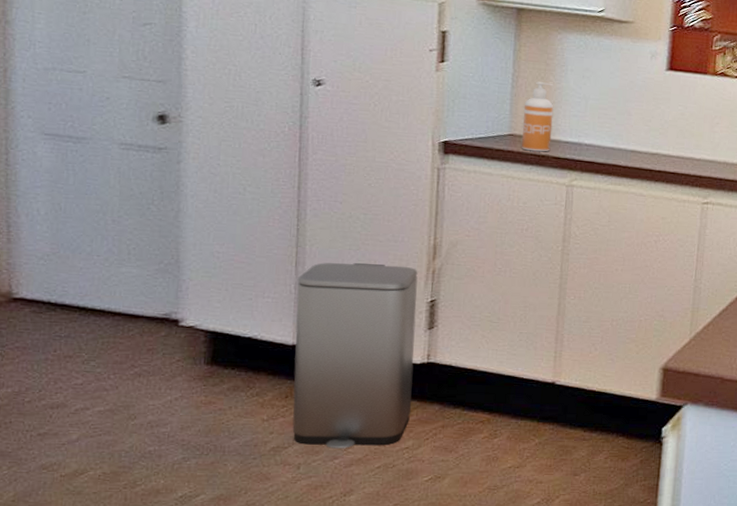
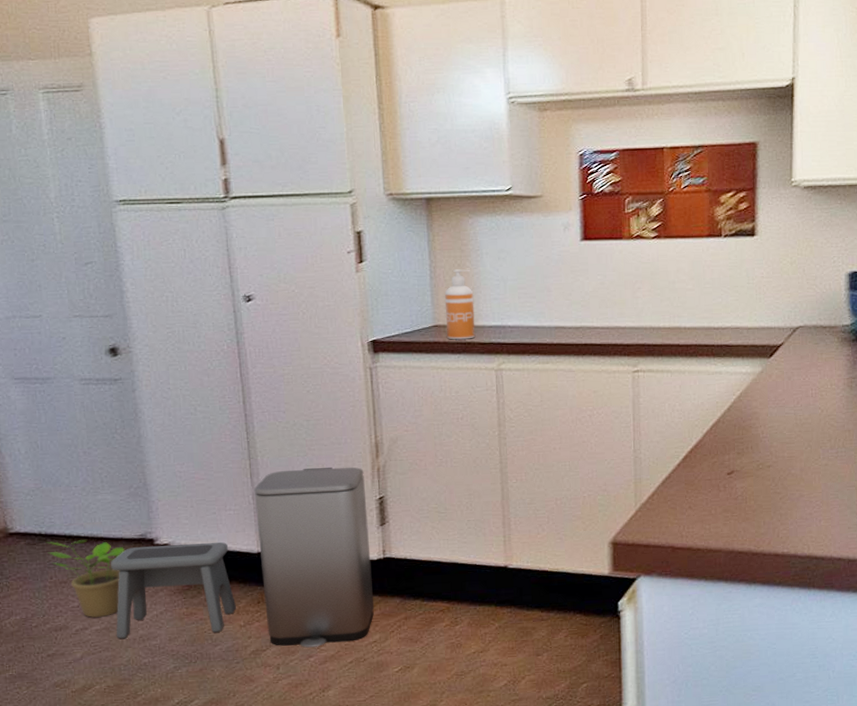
potted plant: none [55,312,144,399] -> present [47,540,125,618]
step stool: none [121,326,261,425] -> present [110,542,236,639]

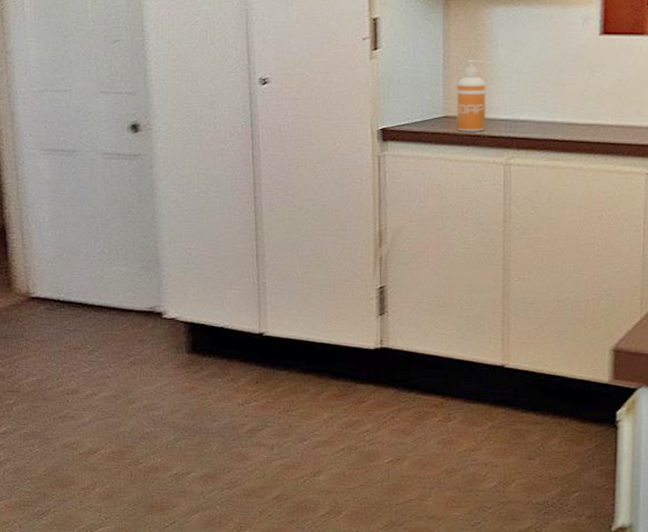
potted plant: present [47,540,125,618] -> none [64,308,135,385]
step stool: present [110,542,236,639] -> none [120,319,235,408]
pedal bin: present [253,467,375,648] -> none [258,253,369,431]

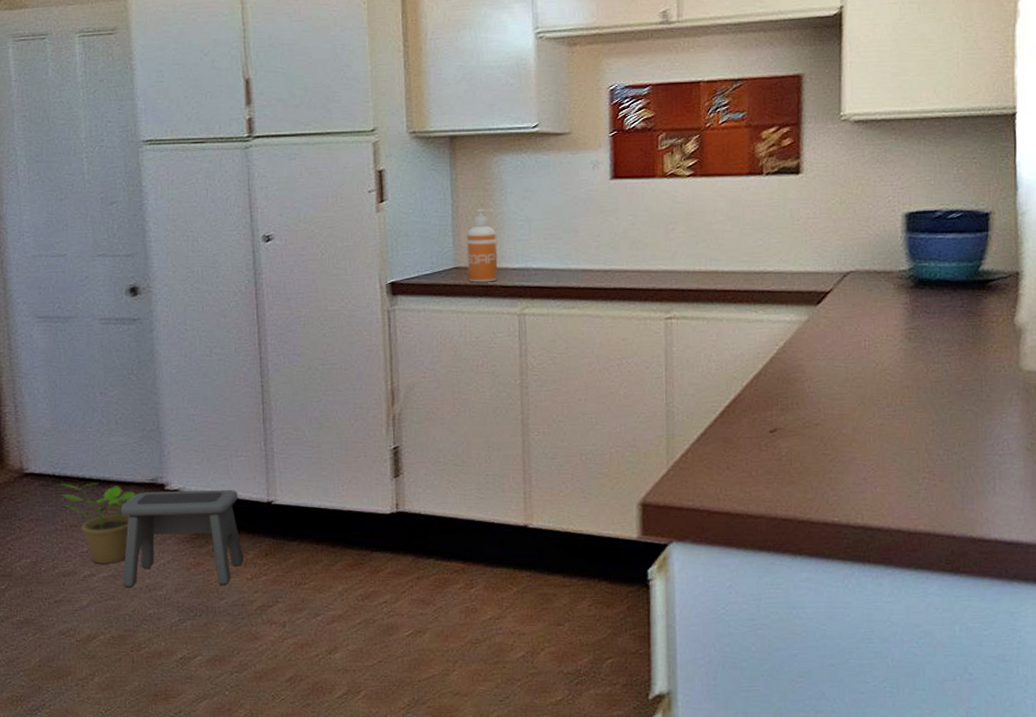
potted plant: none [64,308,135,385] -> present [60,483,135,565]
step stool: none [120,319,235,408] -> present [120,490,244,588]

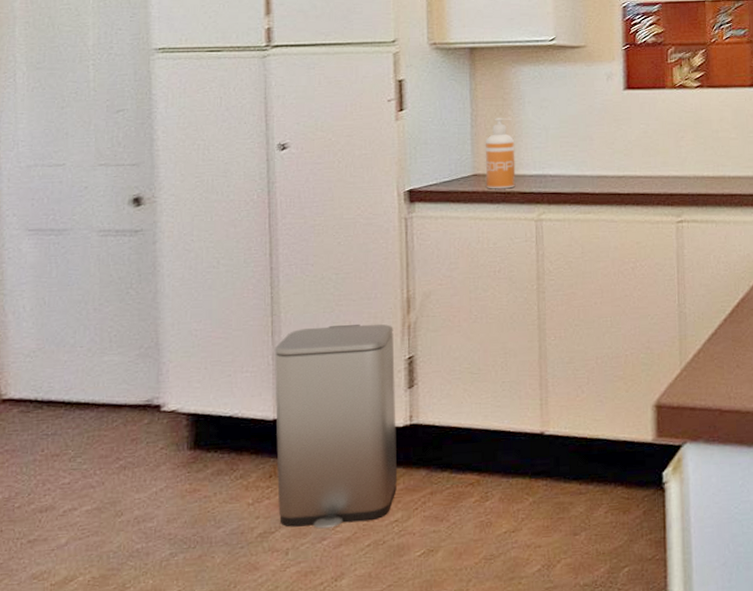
potted plant: present [60,483,135,565] -> none [42,406,127,497]
step stool: present [120,490,244,588] -> none [108,408,245,521]
pedal bin: none [266,414,386,606] -> present [274,323,398,529]

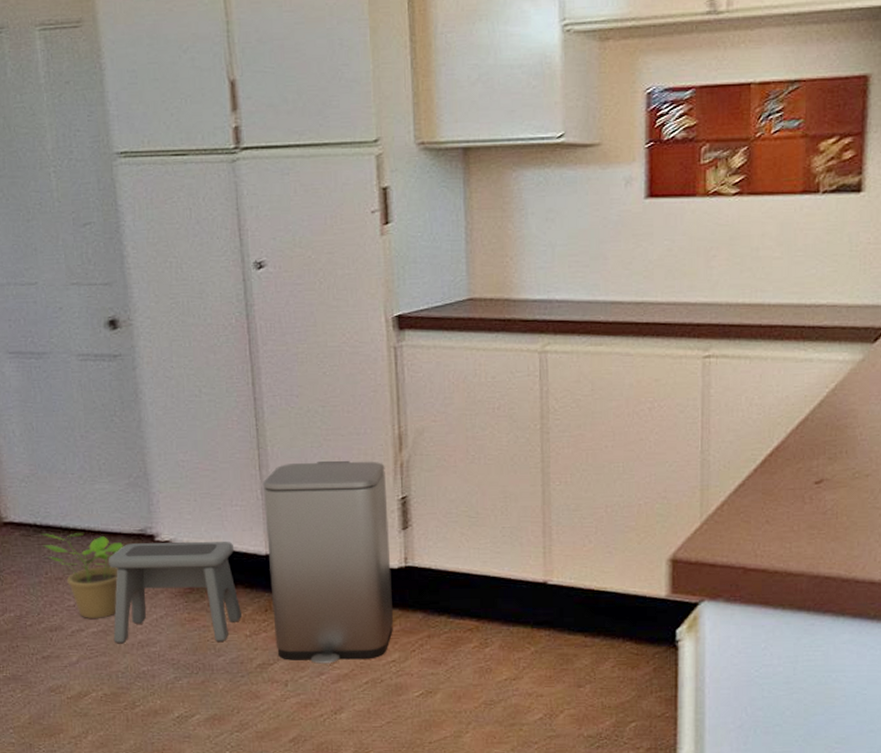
potted plant: none [42,406,127,497] -> present [42,533,123,619]
step stool: none [108,408,245,521] -> present [108,542,242,644]
soap dispenser: present [485,118,516,189] -> none [481,232,517,316]

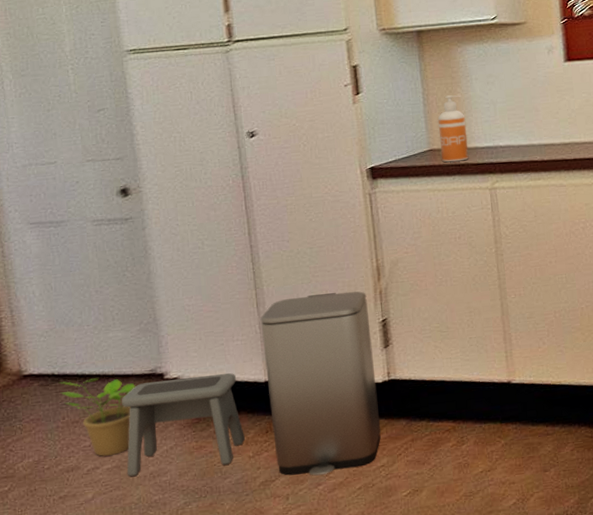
soap dispenser: none [481,232,517,316] -> present [437,94,469,163]

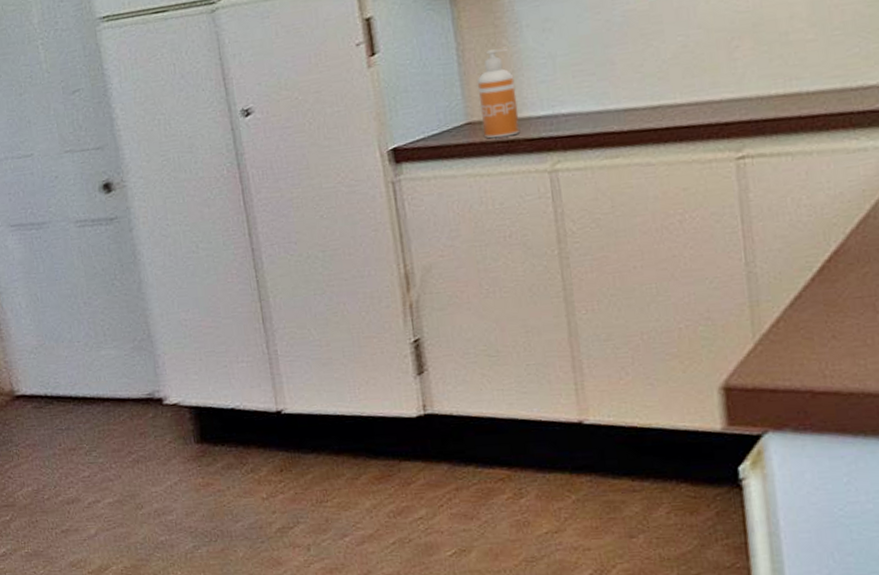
potted plant: present [59,378,135,456] -> none [53,401,133,489]
step stool: present [121,373,245,477] -> none [118,400,257,514]
pedal bin: present [260,291,381,476] -> none [267,304,418,525]

